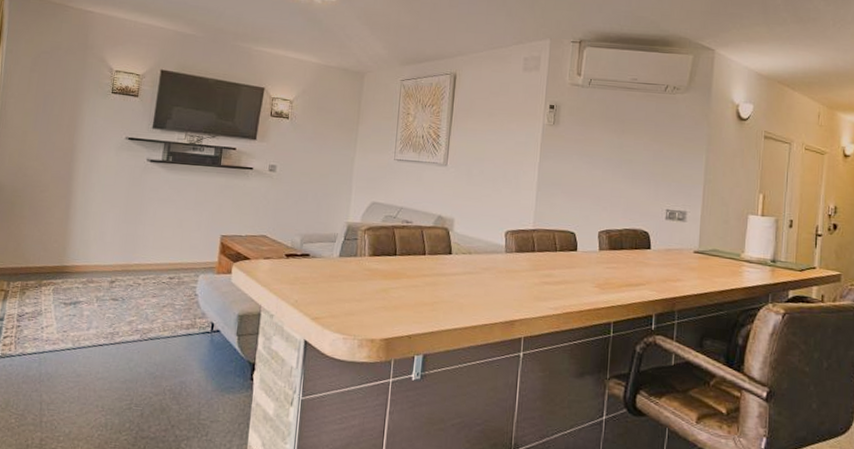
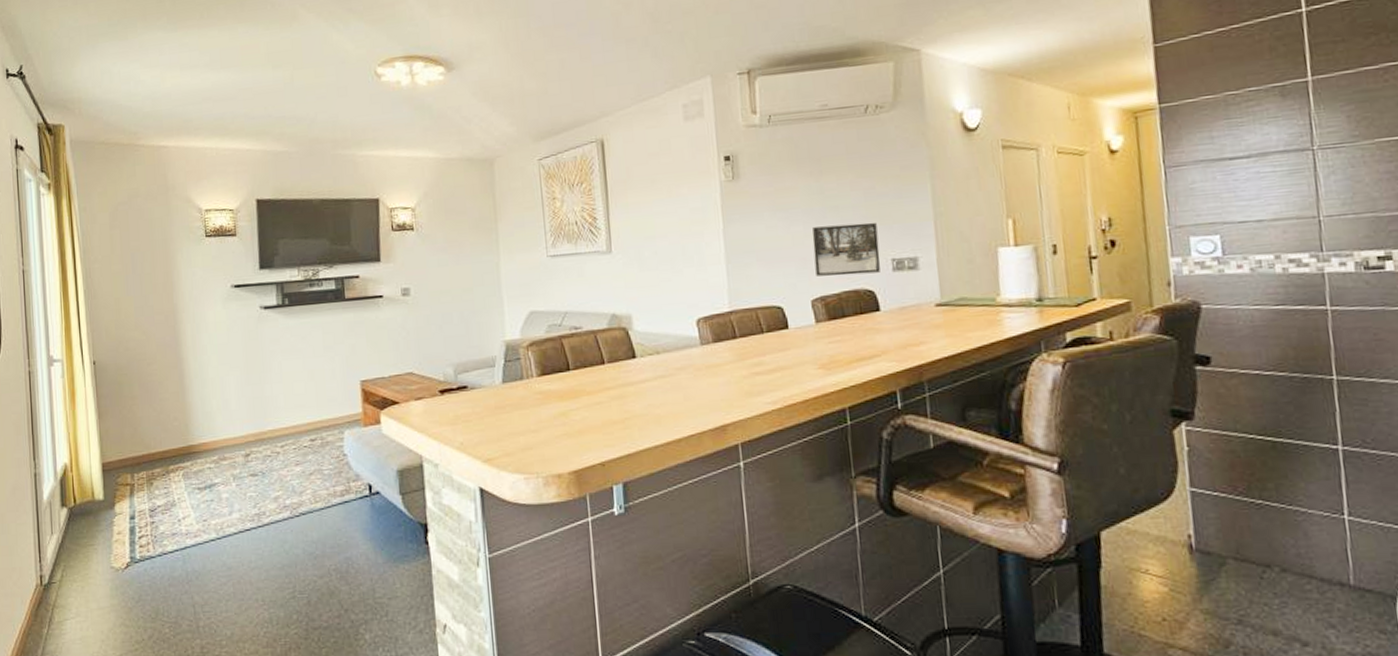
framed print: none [606,174,659,219] -> present [812,222,881,276]

